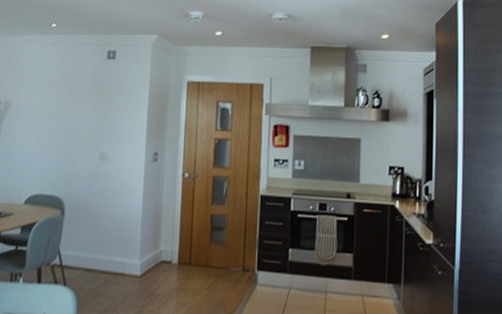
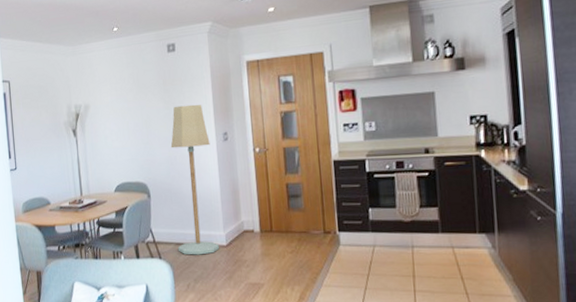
floor lamp: none [86,117,139,285] -> present [170,104,220,255]

